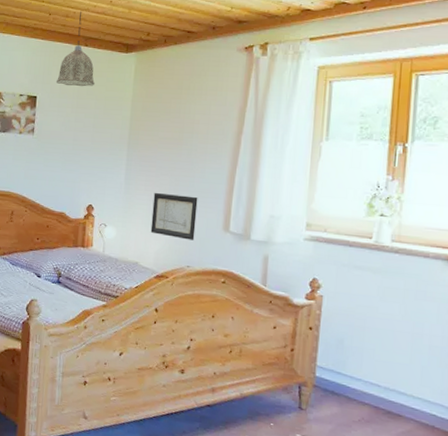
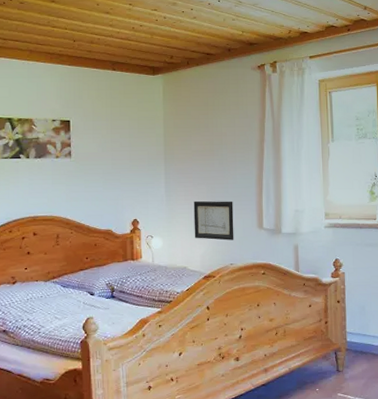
pendant lamp: present [56,11,96,87] -> none [88,37,127,109]

